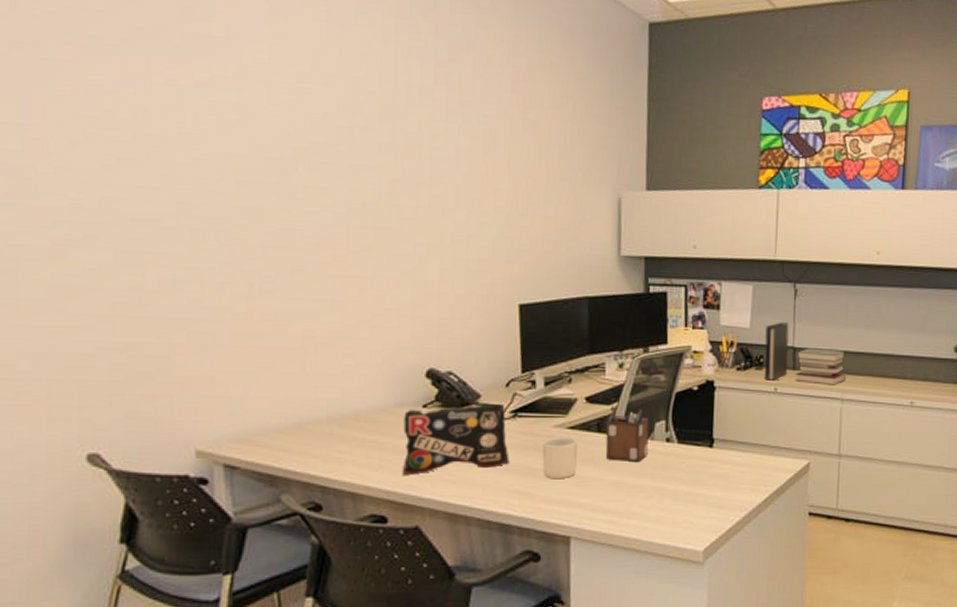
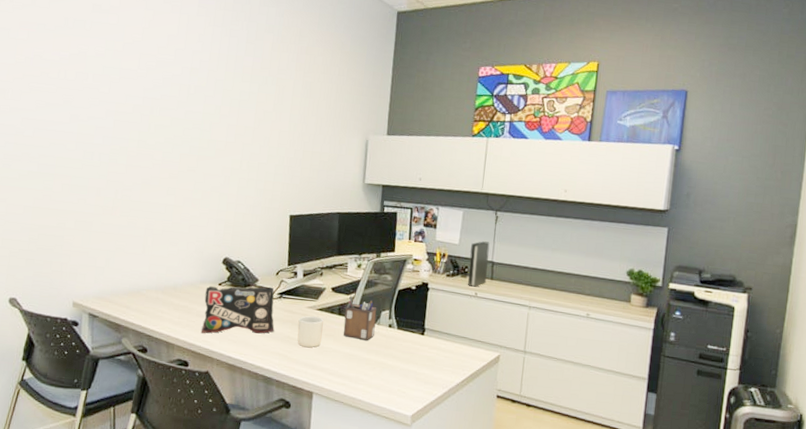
books: present [796,348,846,385] -> none [492,263,534,295]

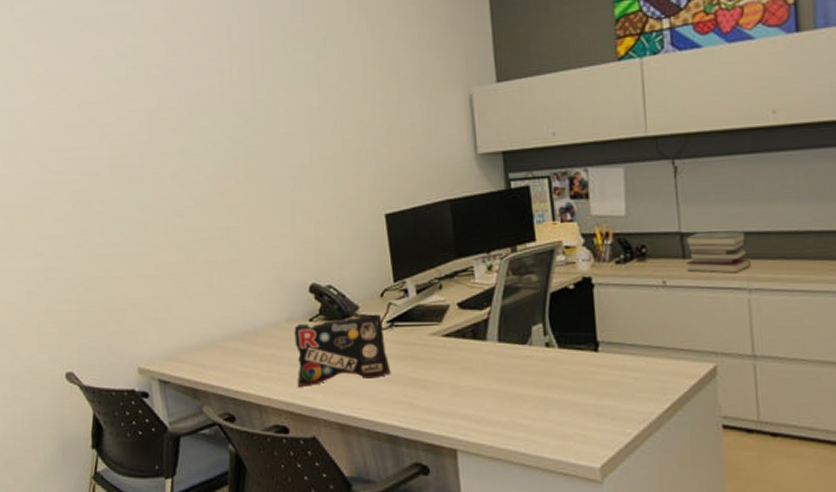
mug: present [297,315,324,348] -> none [420,345,456,390]
desk organizer: present [343,296,377,340] -> none [481,311,529,369]
binder: present [468,241,490,287] -> none [644,205,677,273]
books: none [492,263,534,295] -> present [687,231,751,274]

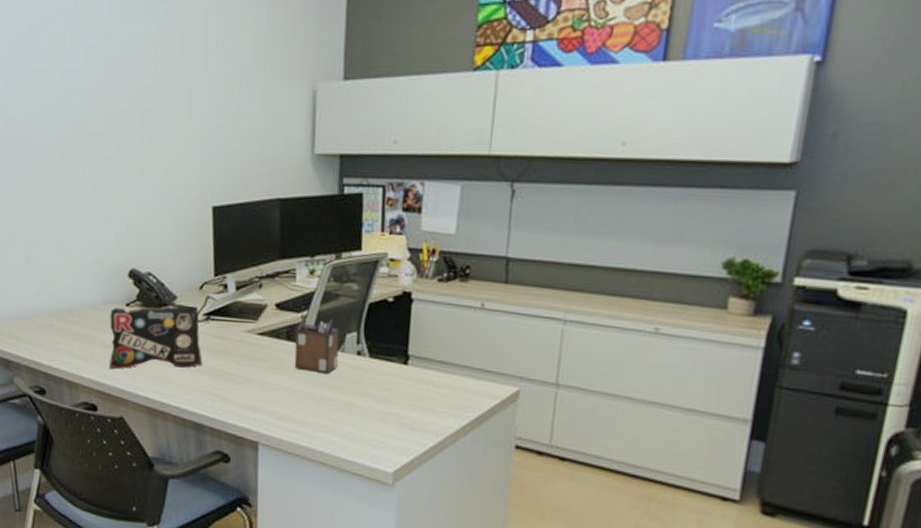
desk organizer: none [481,311,529,369] -> present [294,314,340,373]
books: present [687,231,751,274] -> none [507,258,571,303]

